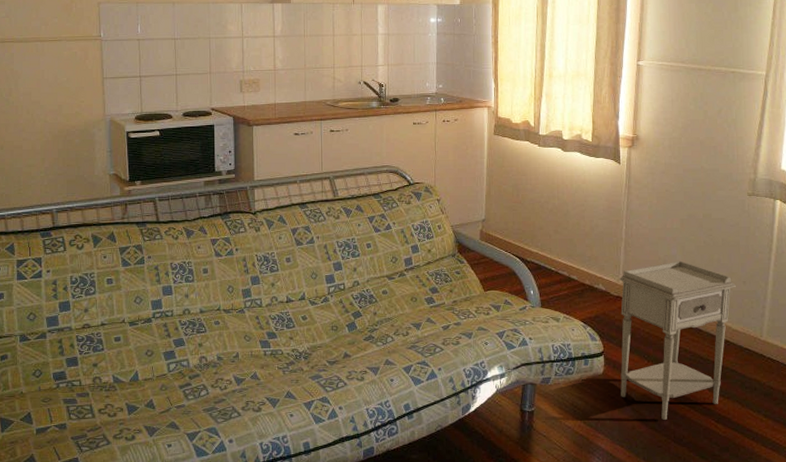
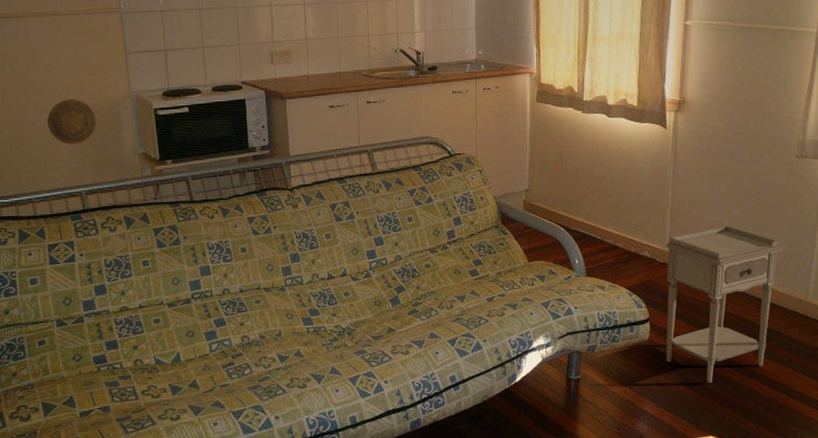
decorative plate: none [24,120,71,164] -> present [47,99,97,144]

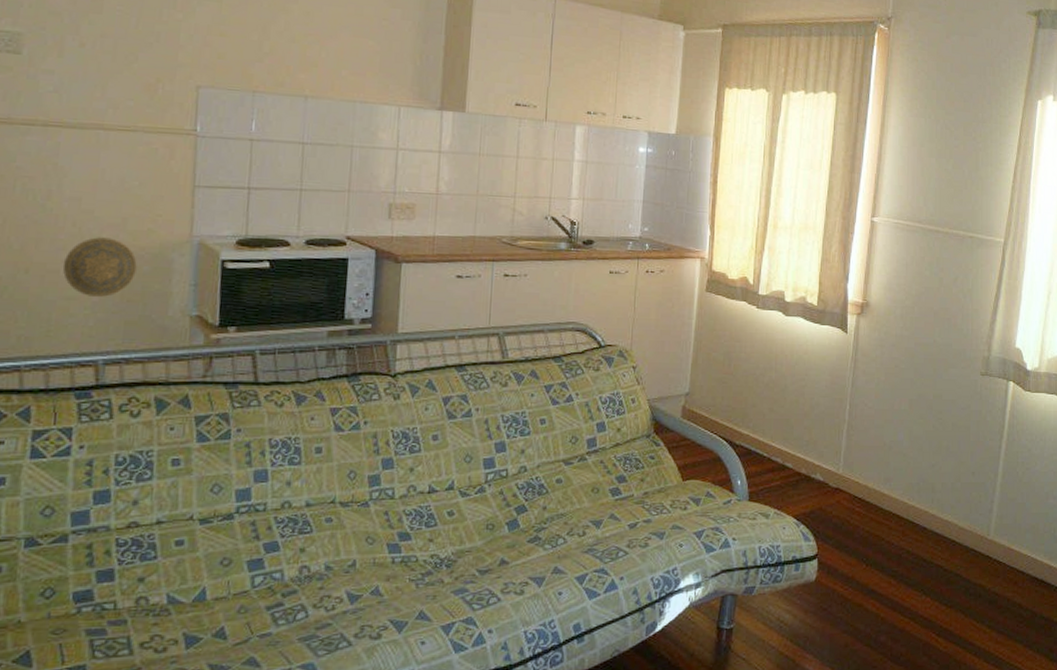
nightstand: present [665,225,782,383] -> none [834,447,964,635]

